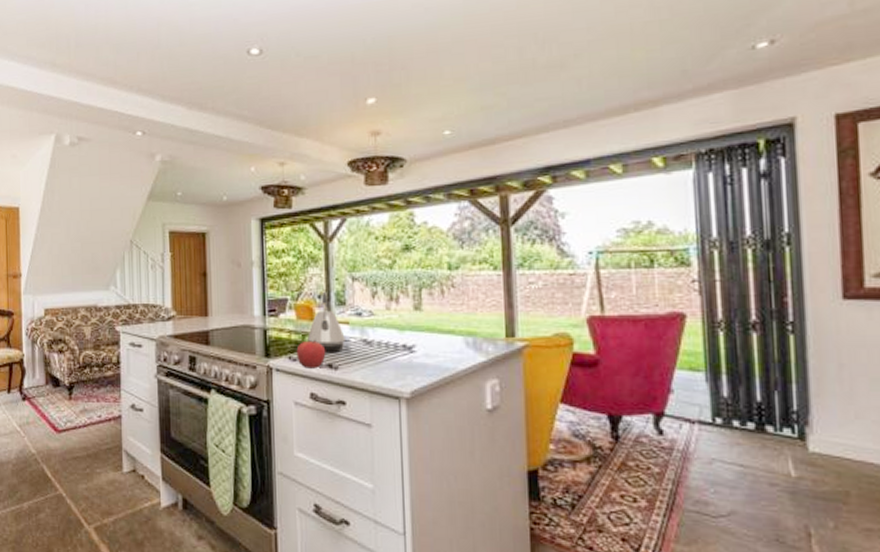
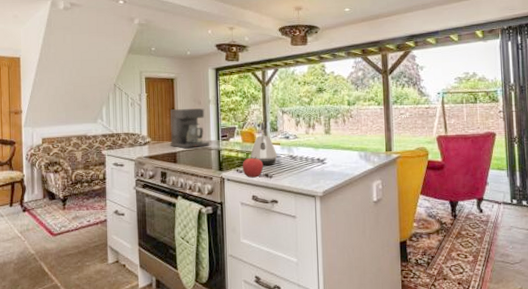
coffee maker: none [200,273,253,327] -> present [169,108,210,149]

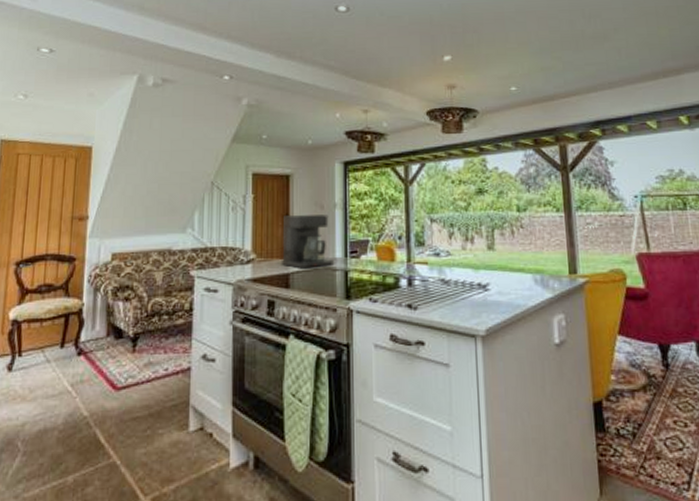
fruit: present [242,156,264,179] -> none [377,279,406,311]
kettle: present [250,121,277,166] -> none [388,232,424,293]

